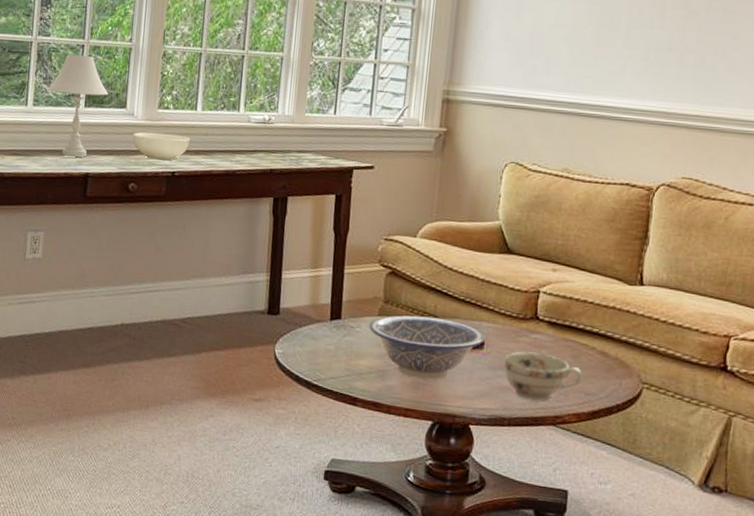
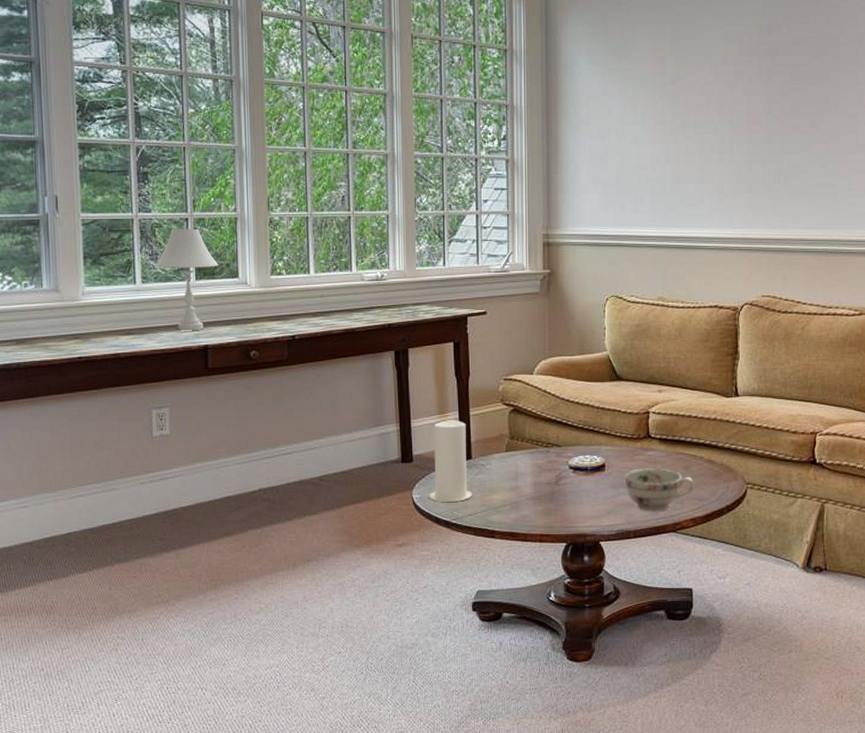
bowl: present [133,132,191,161] -> none [249,299,307,326]
candle: none [291,275,339,363] -> present [429,420,473,502]
decorative bowl: present [369,315,485,380] -> none [498,447,605,505]

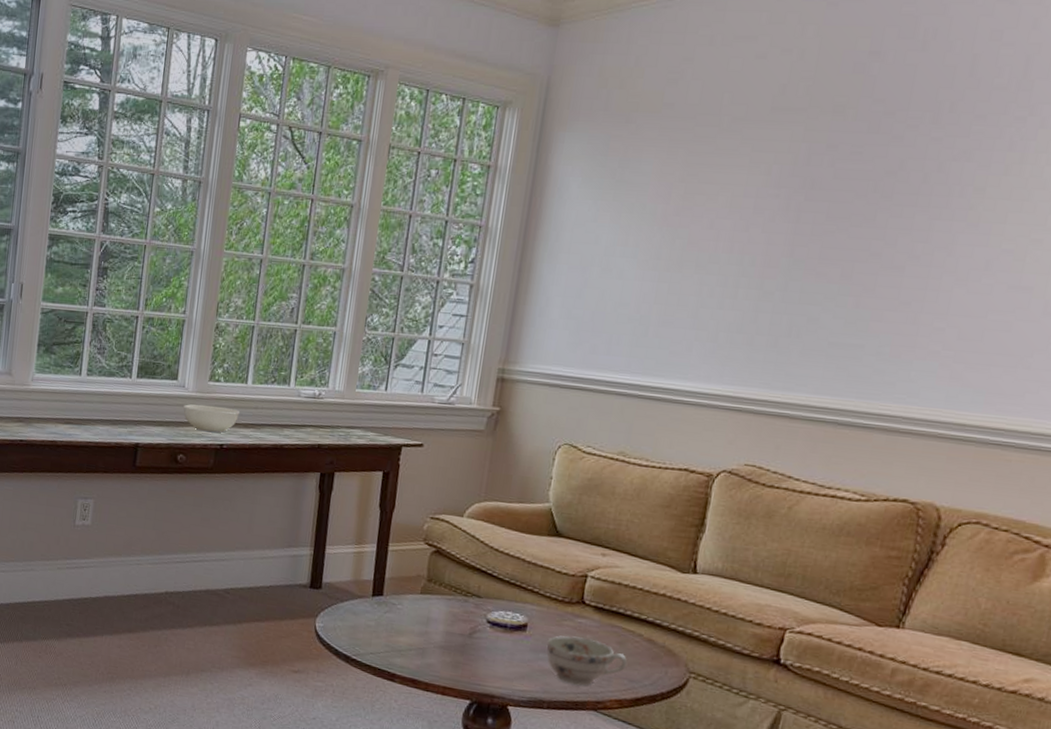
table lamp: present [155,228,218,331] -> none [101,325,160,428]
bowl: none [249,299,307,326] -> present [183,404,241,433]
candle: present [429,420,473,502] -> none [332,551,383,638]

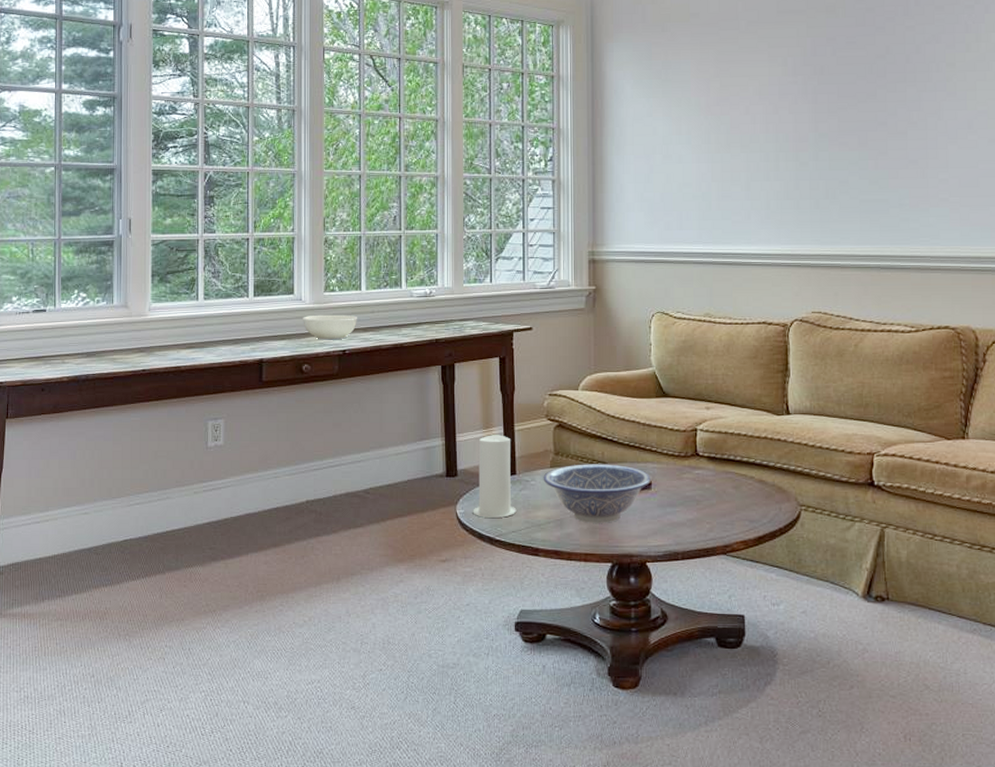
candle: none [332,551,383,638] -> present [473,435,517,518]
decorative bowl: none [410,594,528,660] -> present [543,464,652,523]
teacup: present [546,635,628,686] -> none [670,487,746,534]

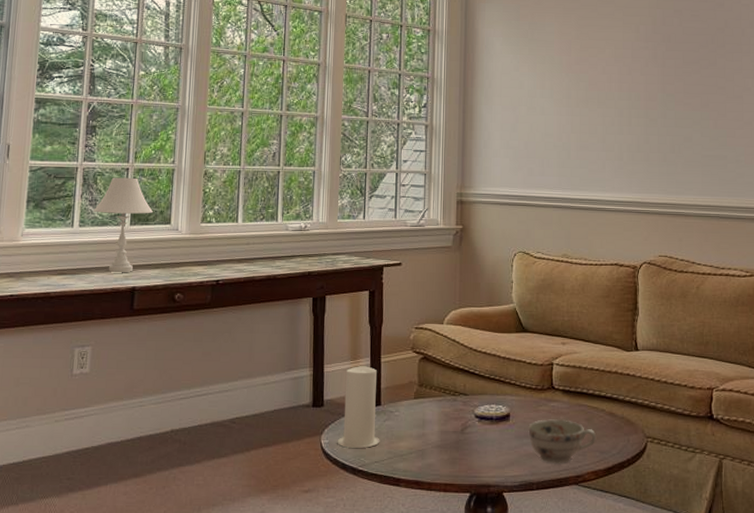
table lamp: none [217,248,275,345] -> present [94,177,153,273]
bowl: present [303,314,358,340] -> none [178,245,233,270]
decorative bowl: present [543,464,652,523] -> none [407,395,510,454]
teacup: none [670,487,746,534] -> present [527,419,597,464]

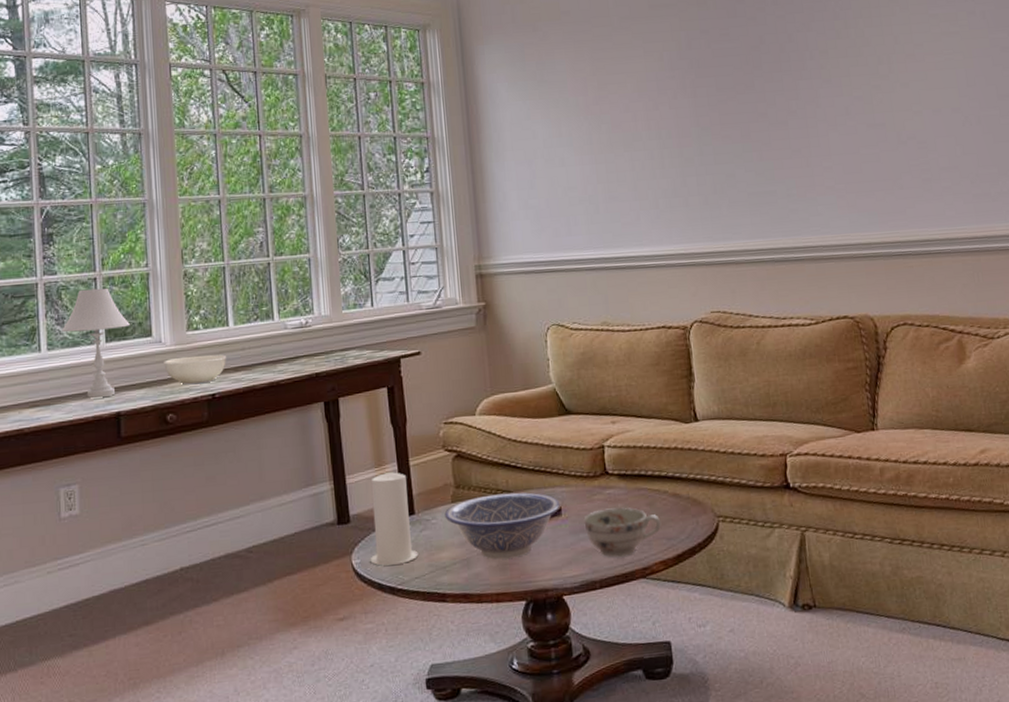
bowl: none [178,245,233,270] -> present [164,354,227,385]
decorative bowl: none [407,395,510,454] -> present [444,492,561,560]

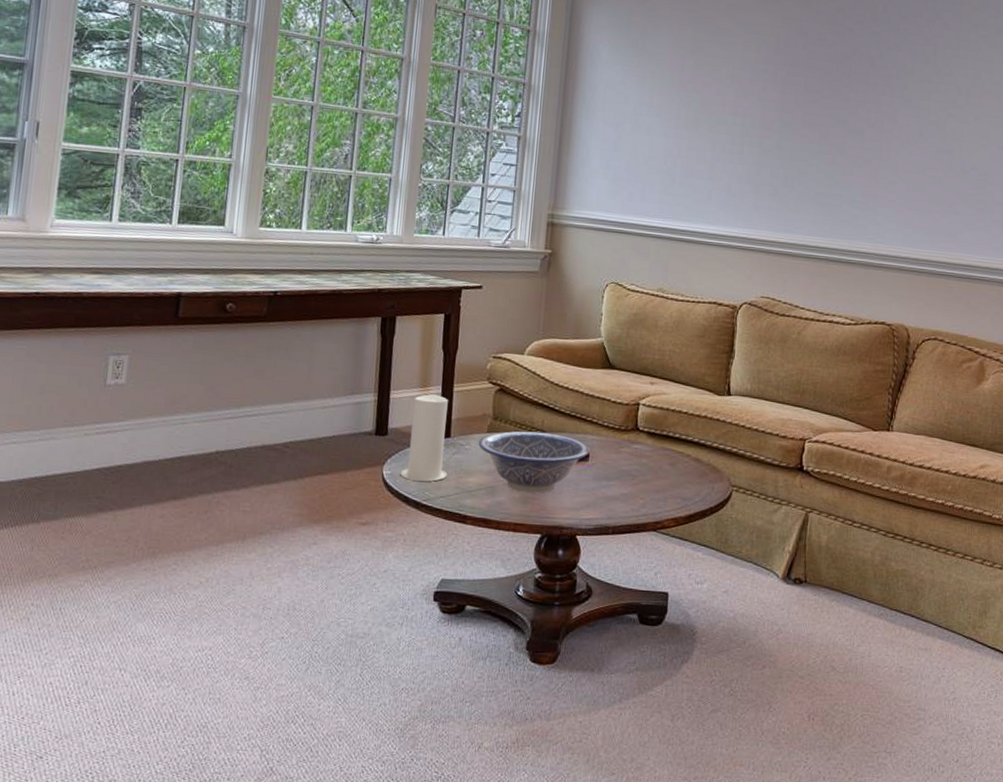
table lamp: present [62,288,130,398] -> none [136,168,205,276]
bowl: present [164,354,227,385] -> none [231,250,295,280]
teacup: present [582,507,662,558] -> none [607,462,680,509]

